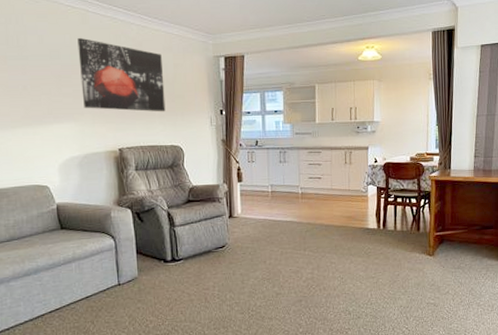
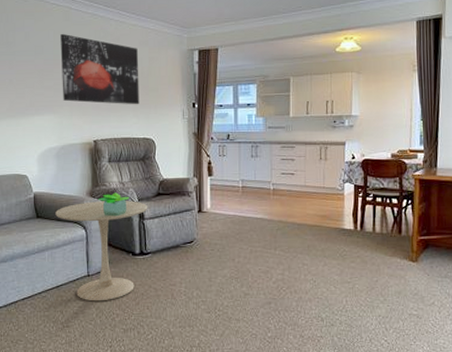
side table: none [81,208,178,310] -> present [55,201,148,302]
potted plant: none [125,201,159,225] -> present [97,192,130,217]

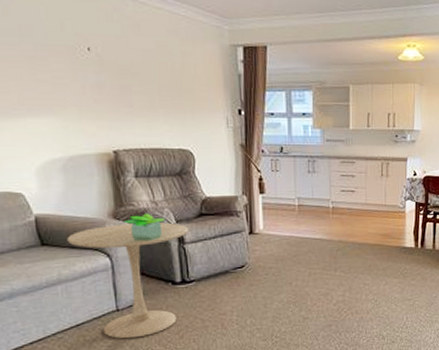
wall art: present [60,33,140,105] -> none [55,10,172,109]

